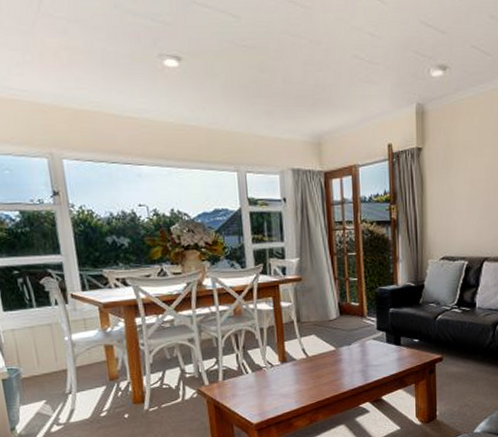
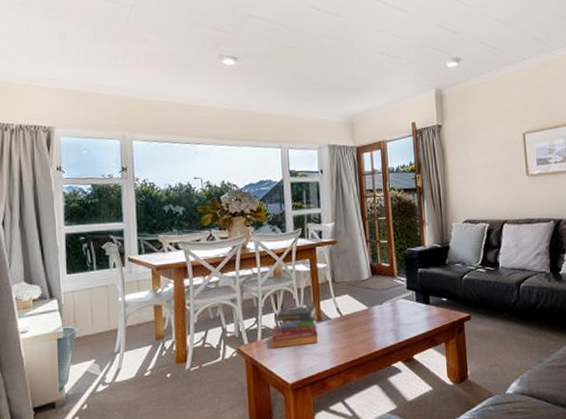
books: none [233,346,283,389] -> present [271,305,318,349]

